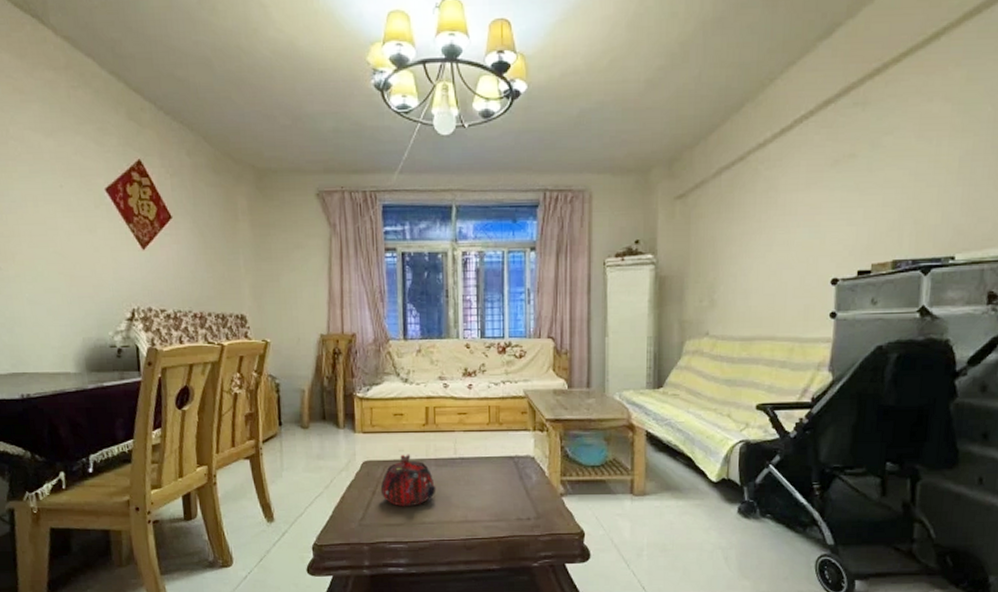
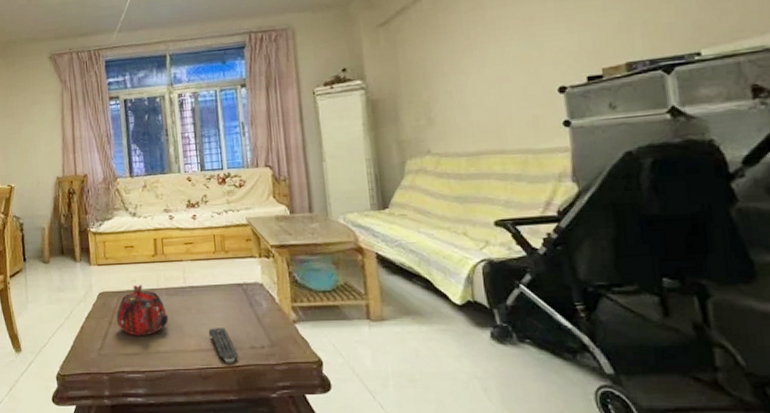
remote control: none [476,500,504,534] -> present [208,328,239,363]

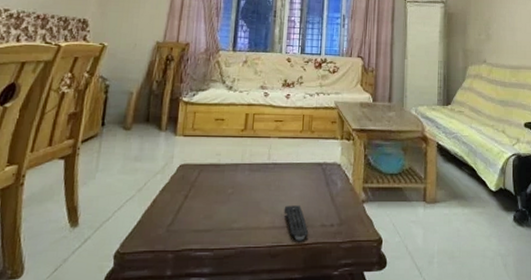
teapot: present [116,284,169,336] -> none [193,158,248,212]

